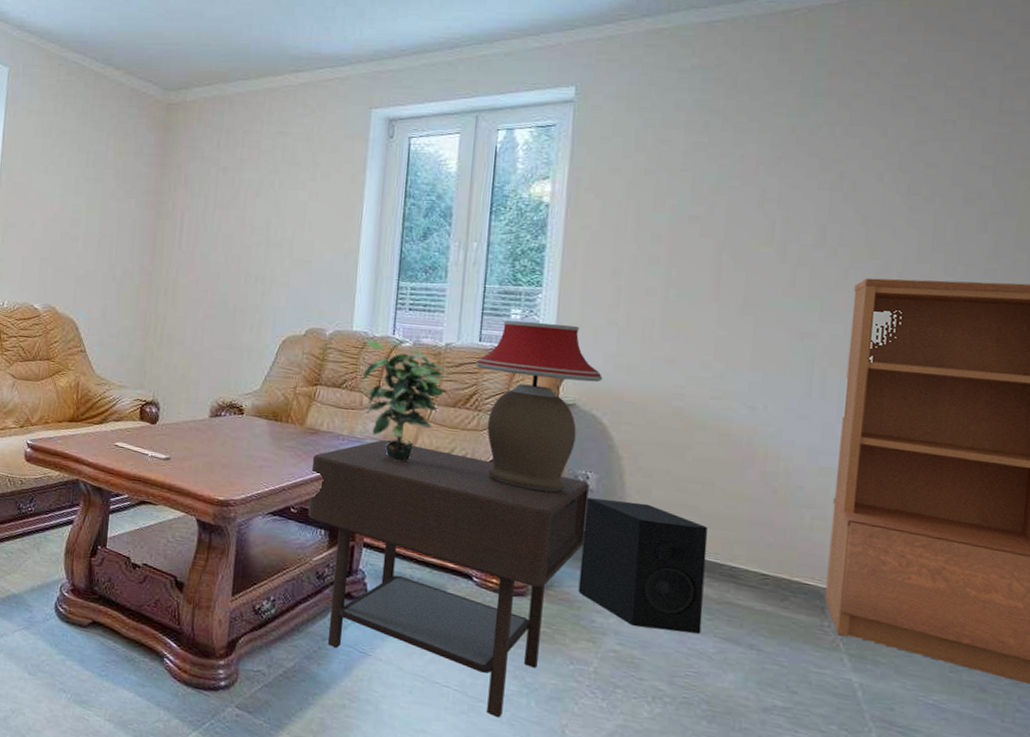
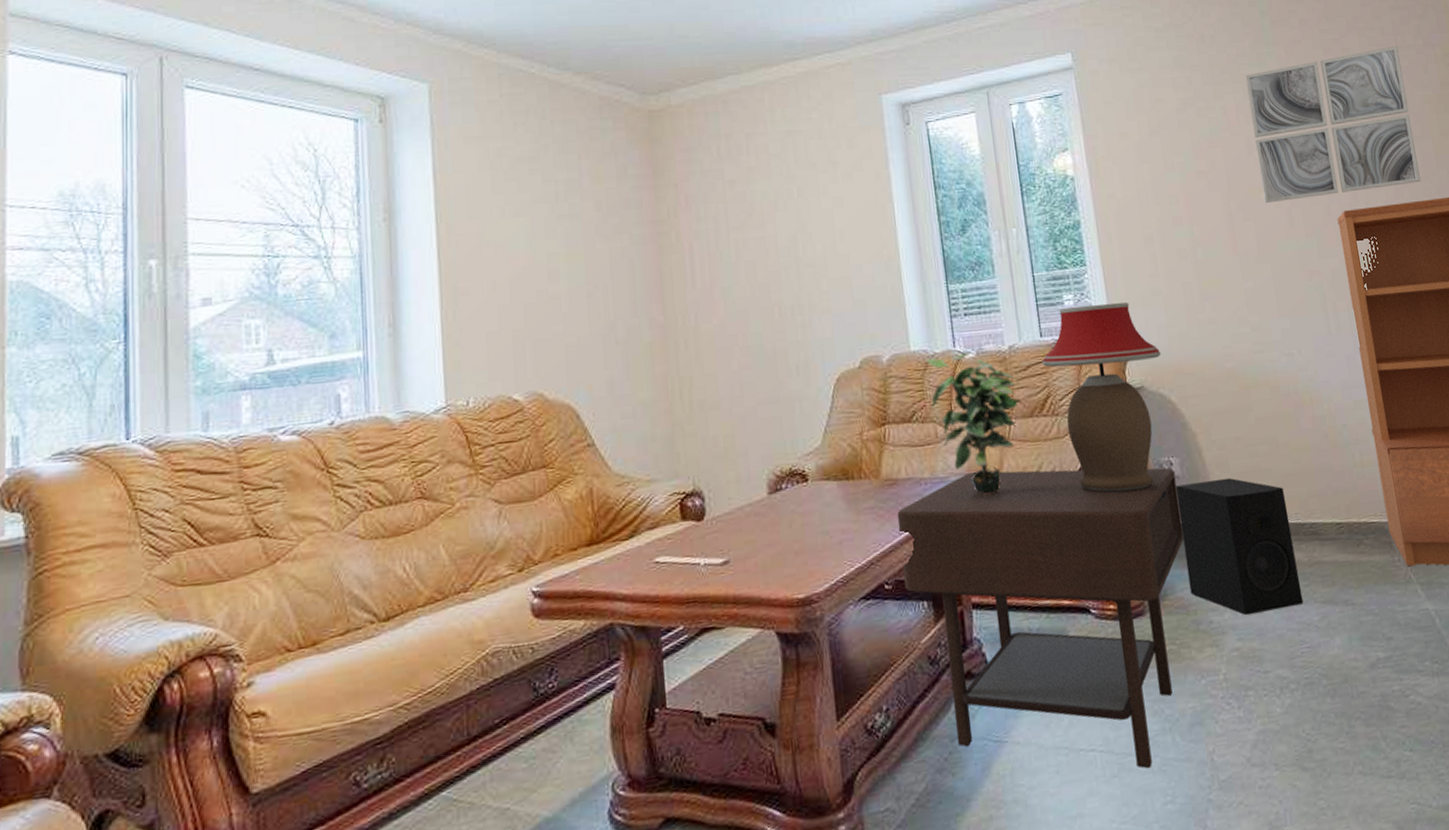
wall art: none [766,110,1000,263] -> present [1245,45,1421,204]

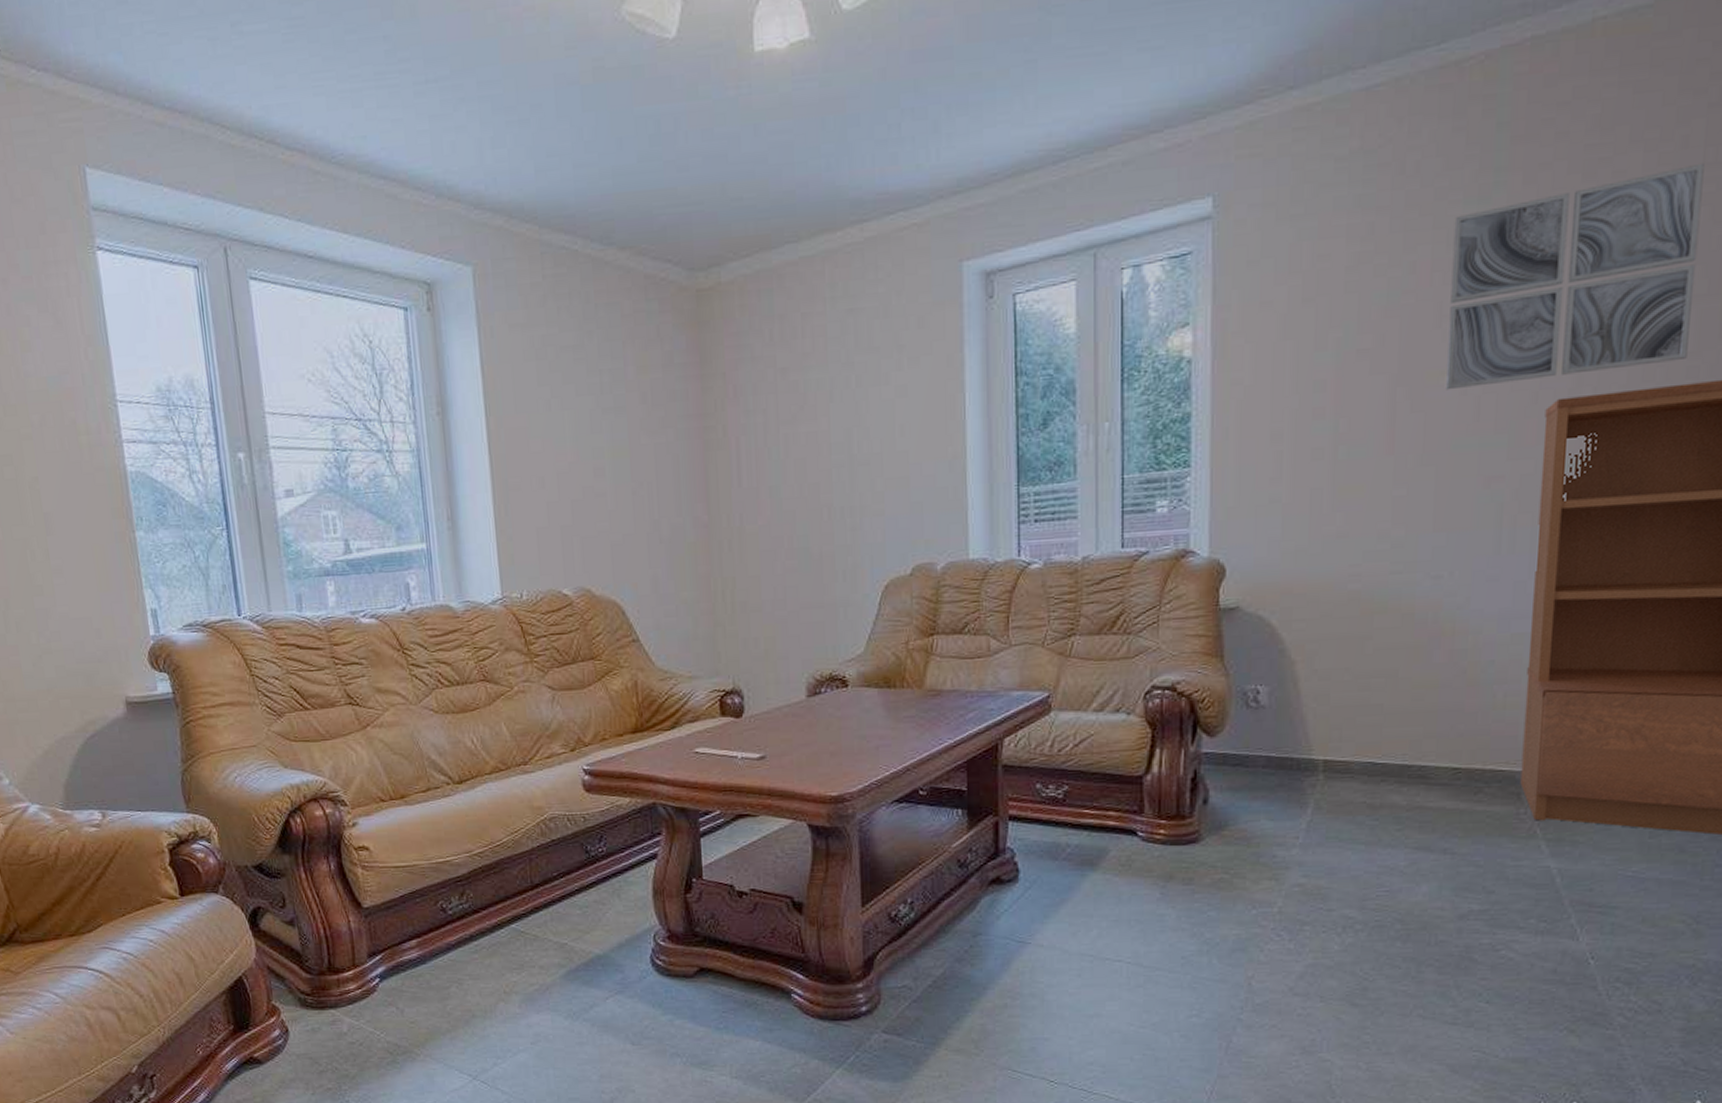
side table: present [896,467,1184,769] -> none [938,688,1260,984]
potted plant: present [925,352,1022,495] -> none [984,563,1090,712]
table lamp: present [1042,301,1162,493] -> none [1120,510,1268,719]
speaker: present [1175,477,1304,615] -> none [1256,711,1394,852]

